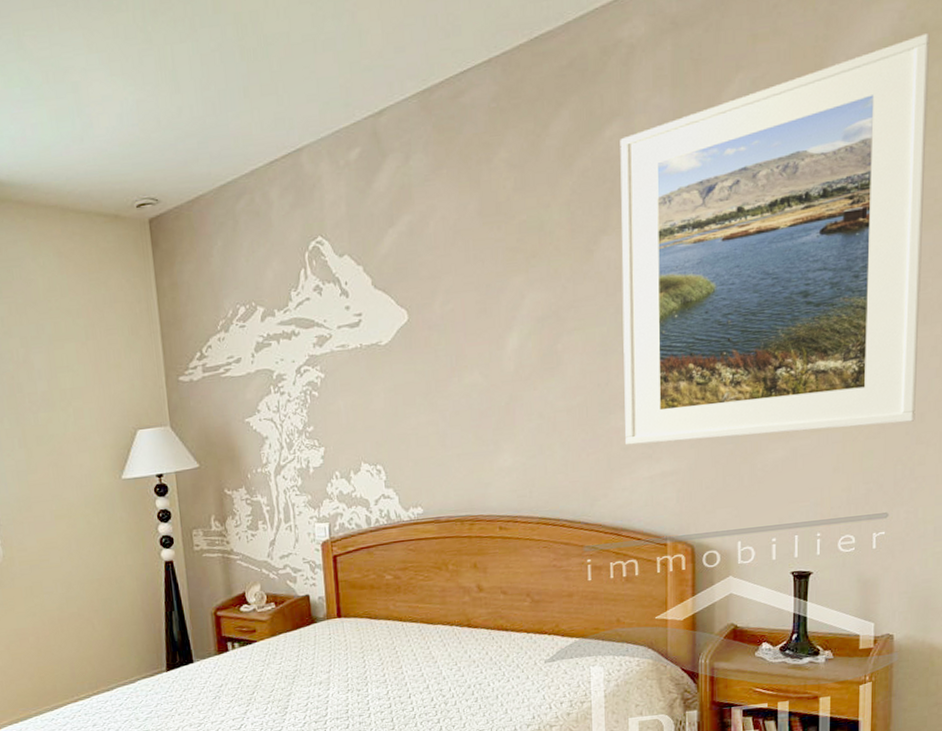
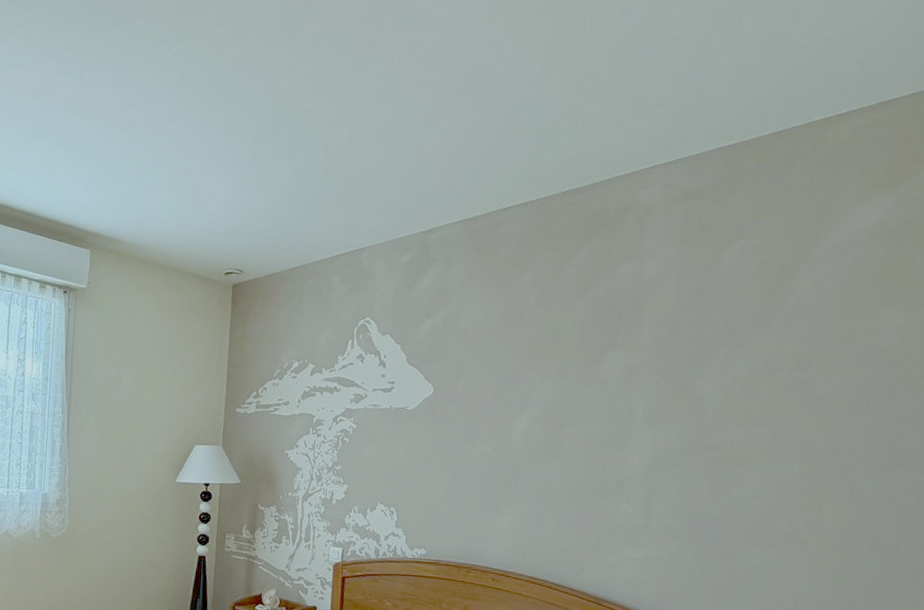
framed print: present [620,33,930,446] -> none [614,230,914,552]

